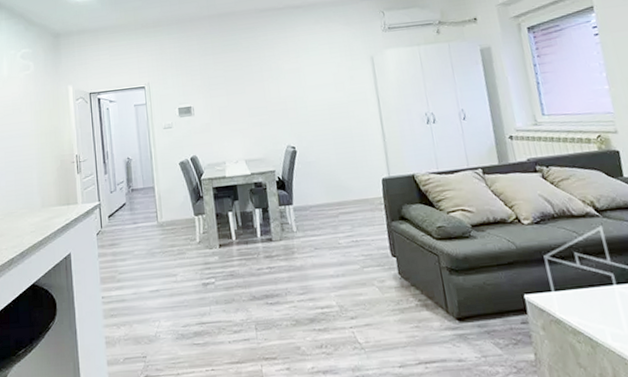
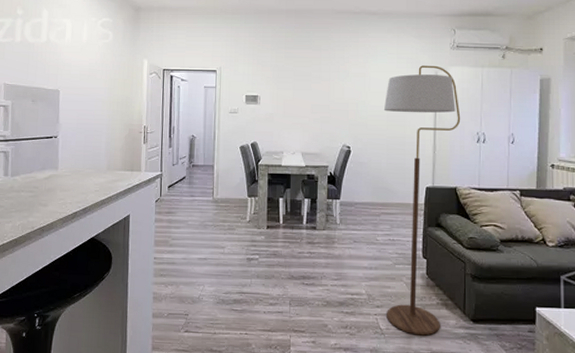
floor lamp: none [323,50,425,345] -> present [383,65,461,336]

